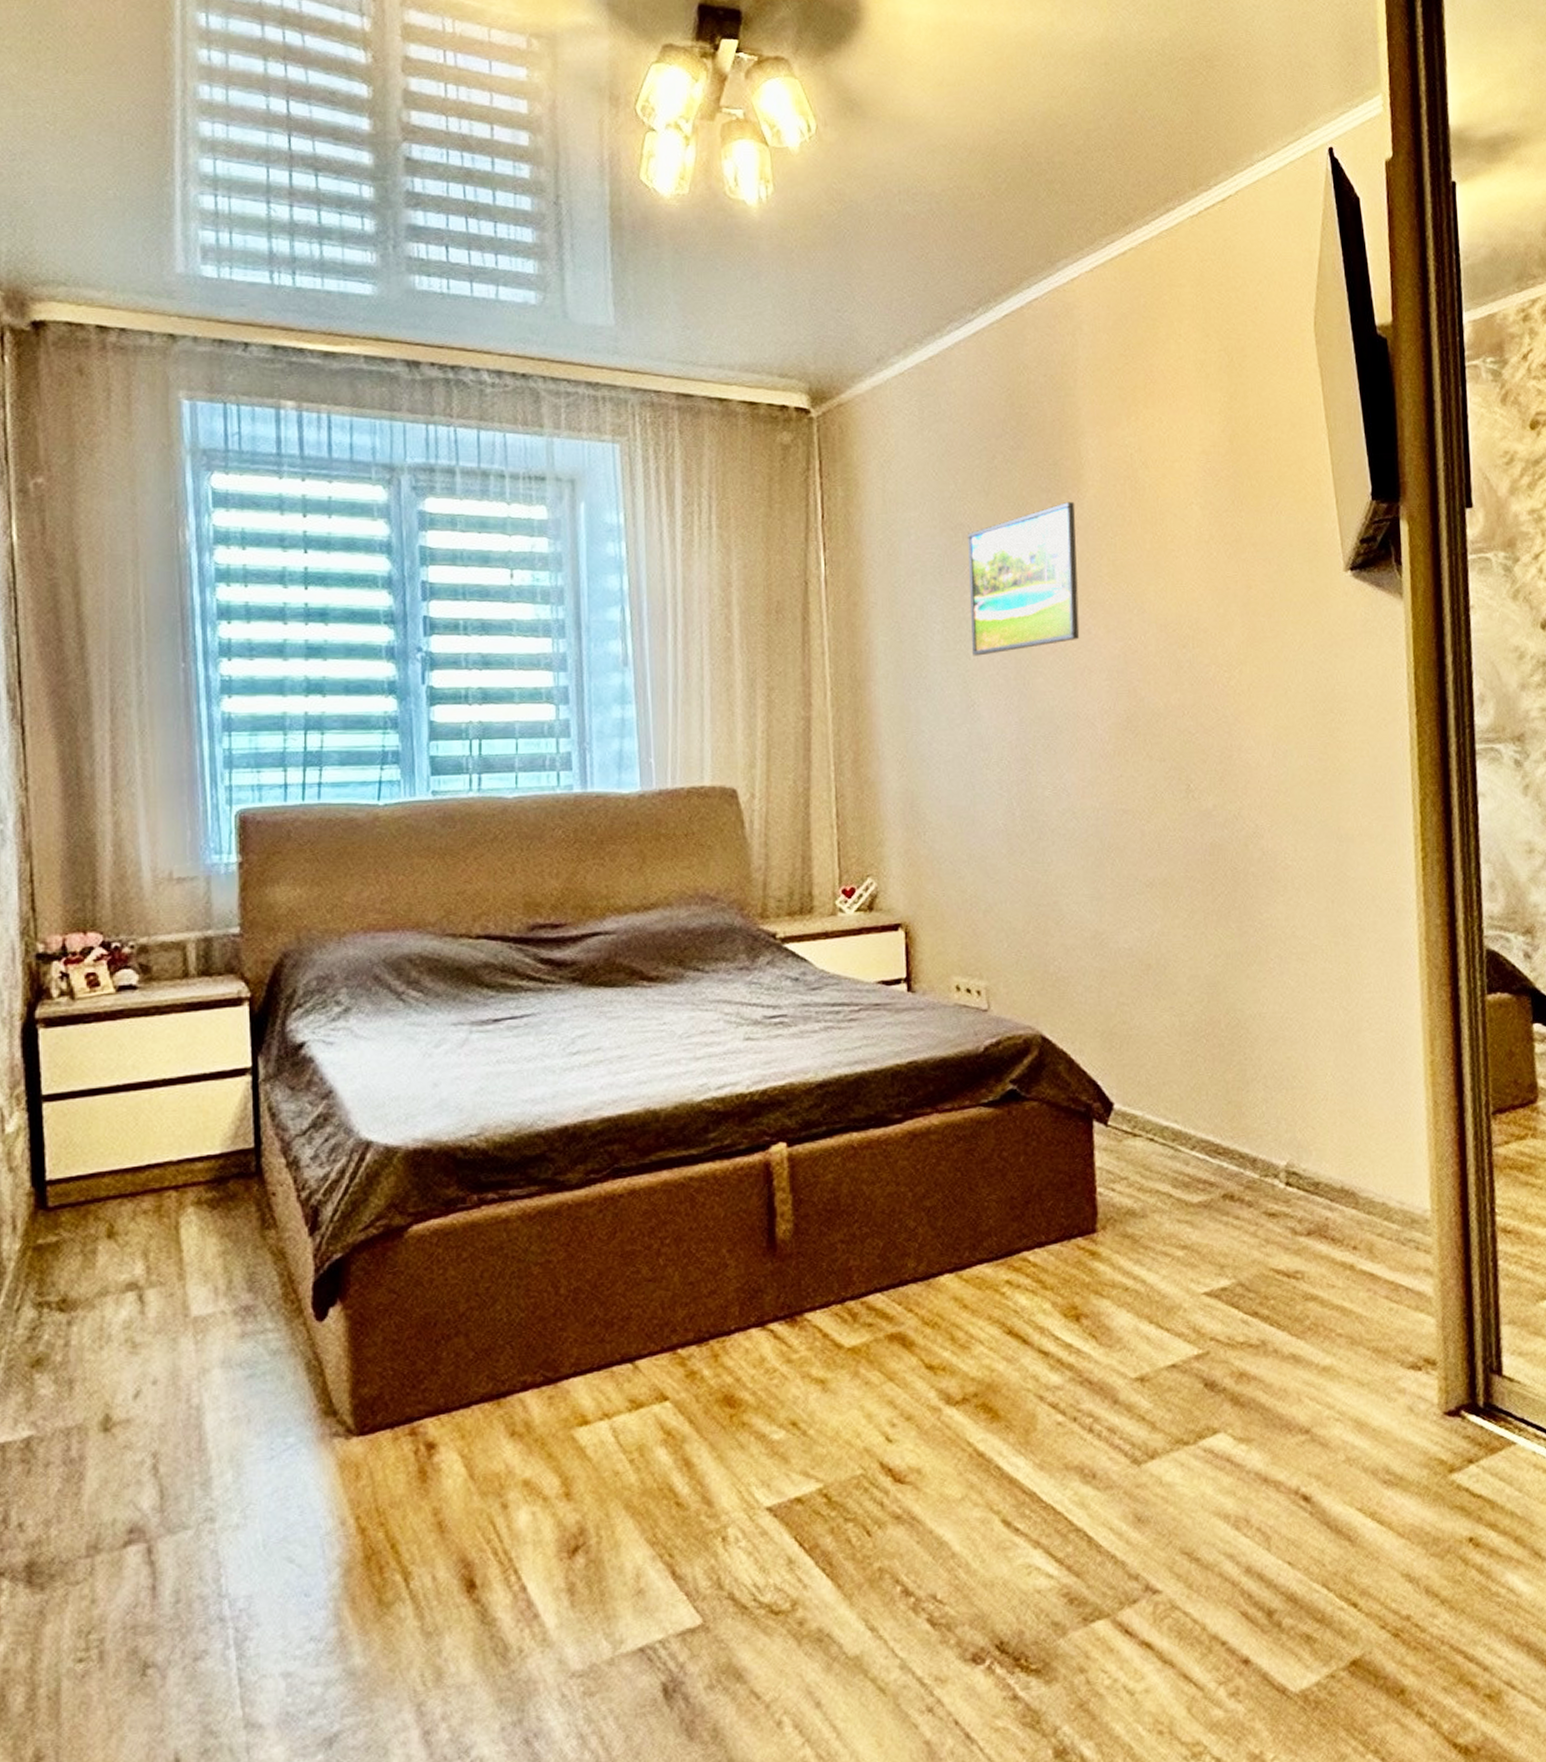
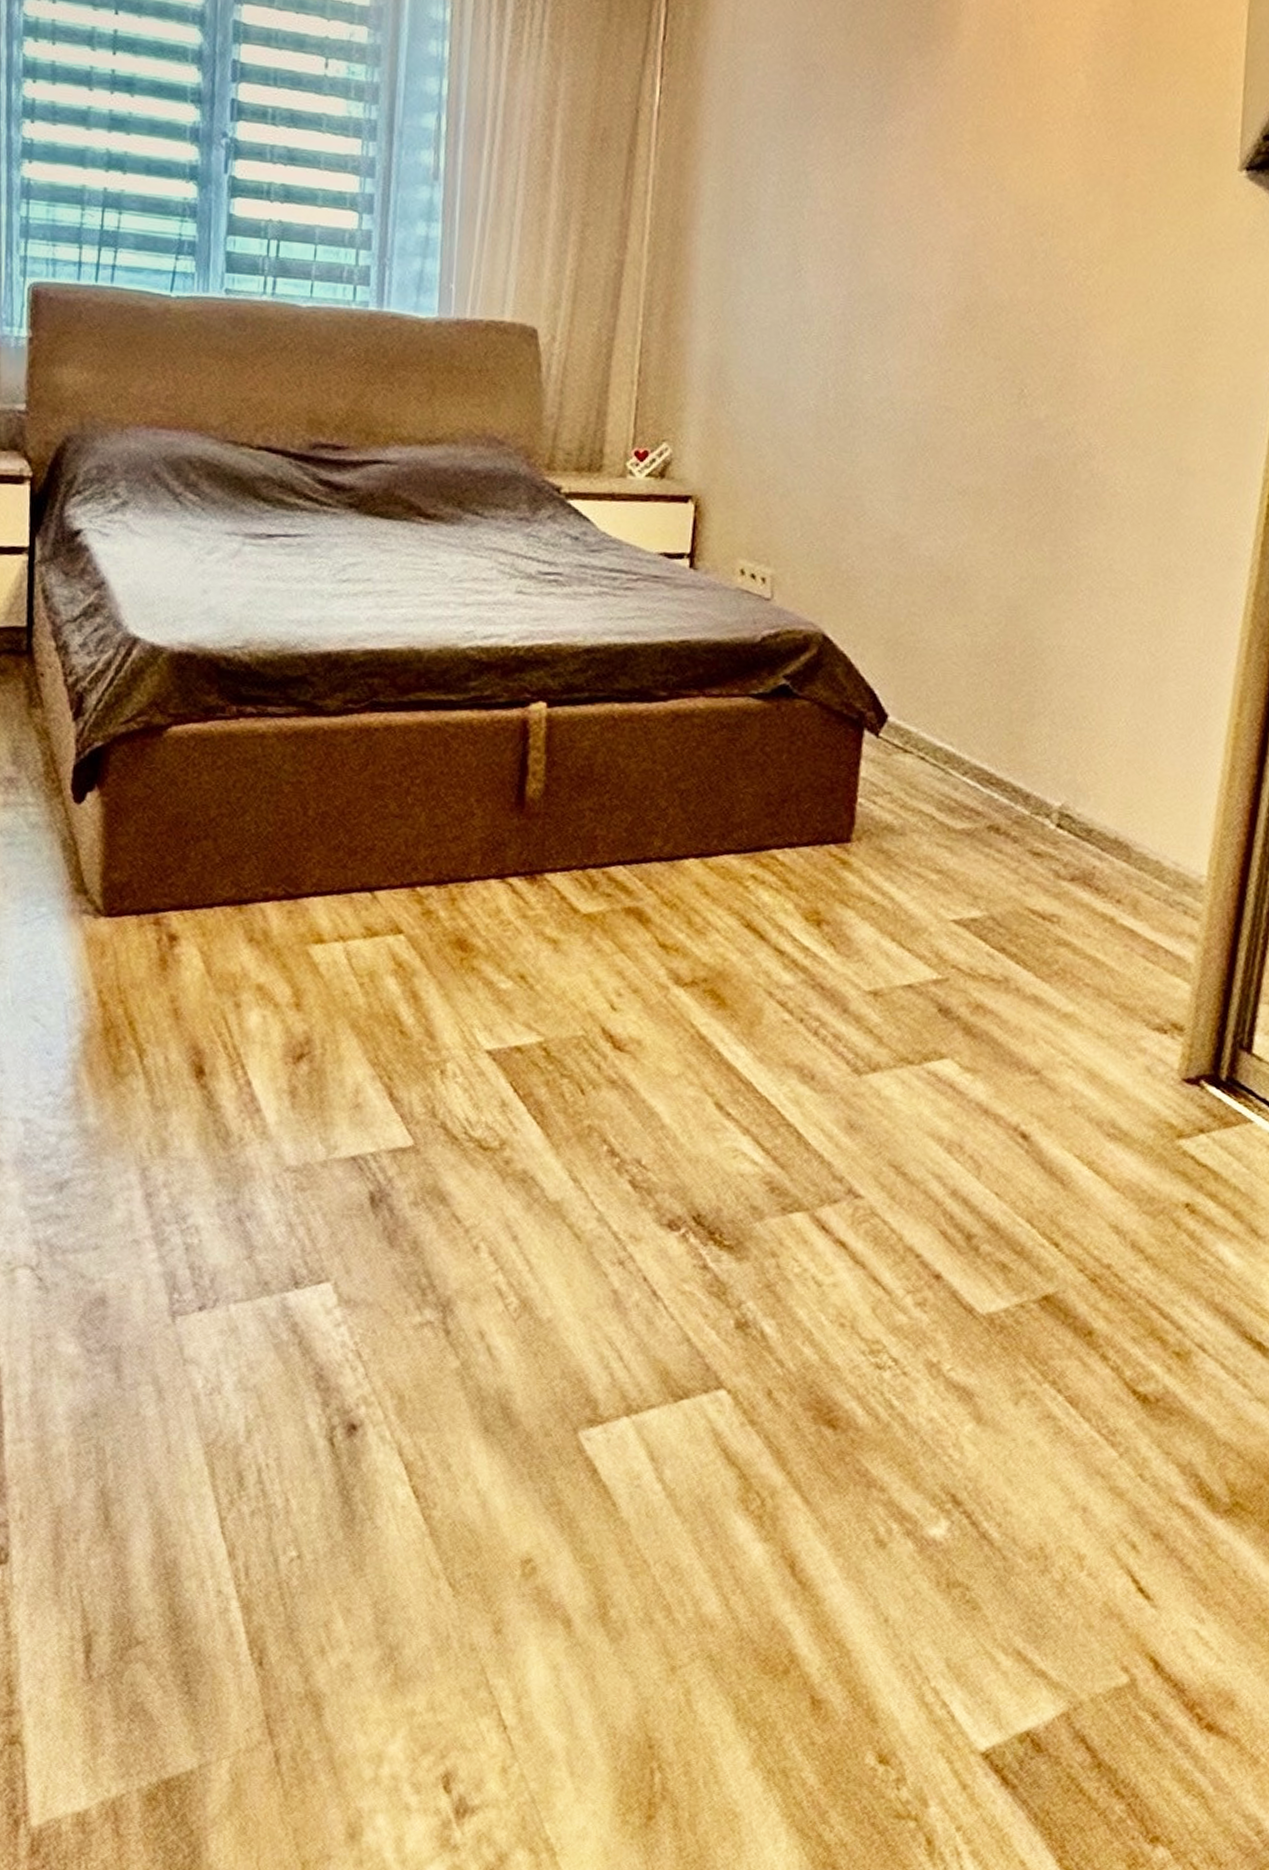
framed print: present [967,501,1080,656] -> none [806,51,945,217]

